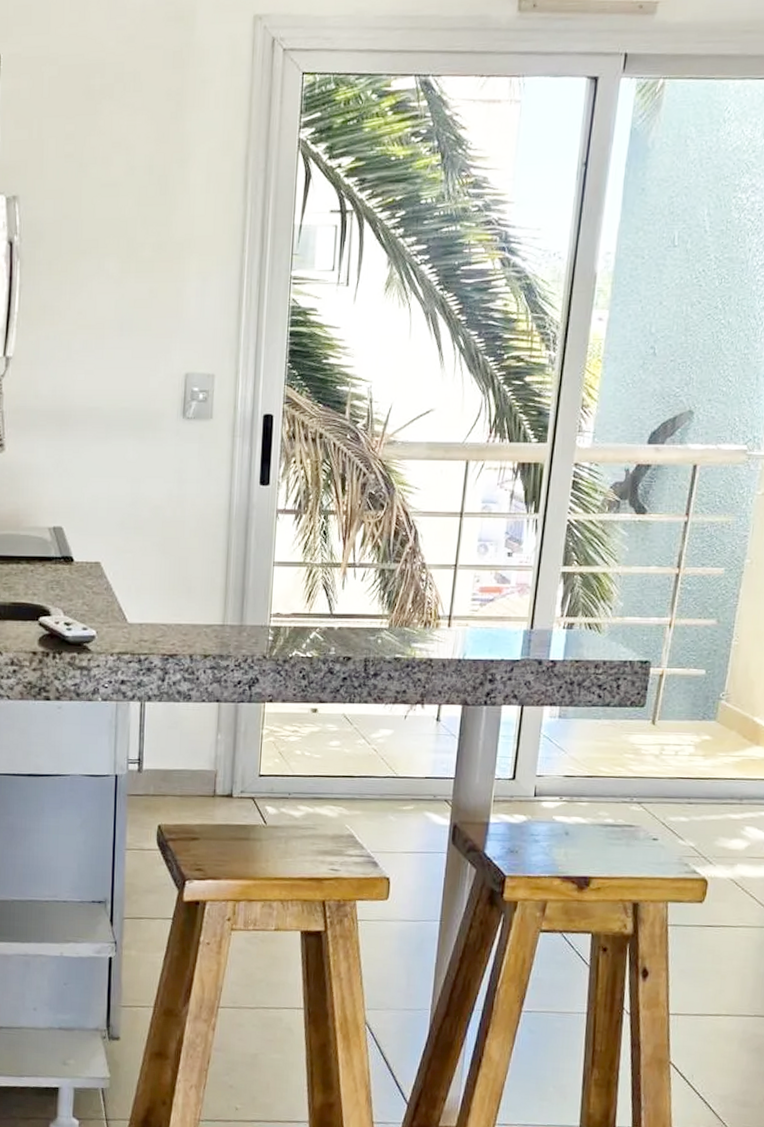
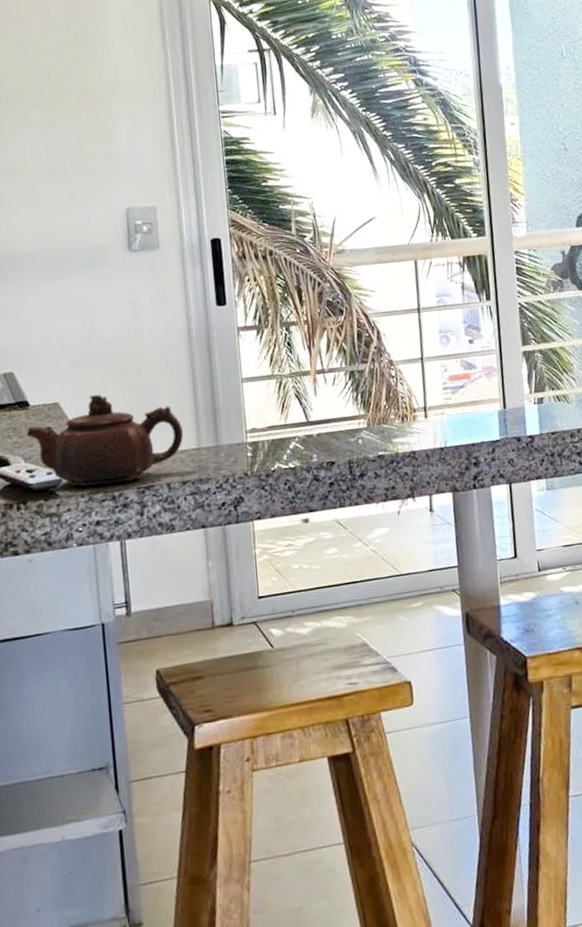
teapot: none [68,559,212,648] -> present [26,394,184,487]

